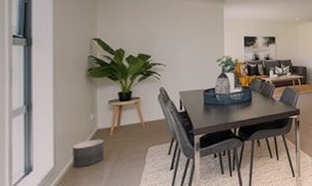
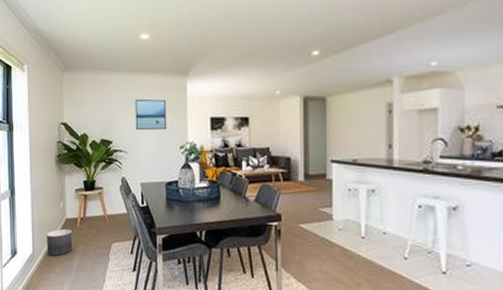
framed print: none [175,20,206,47] -> present [135,99,167,131]

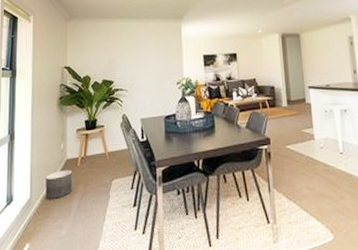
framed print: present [135,99,167,131] -> none [135,41,165,70]

